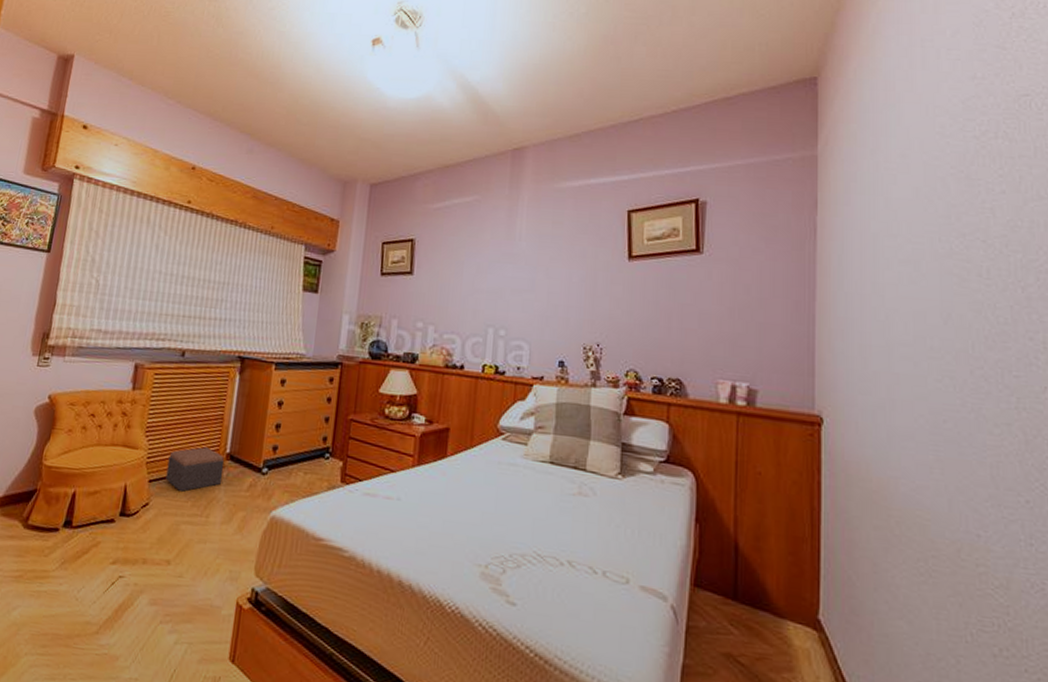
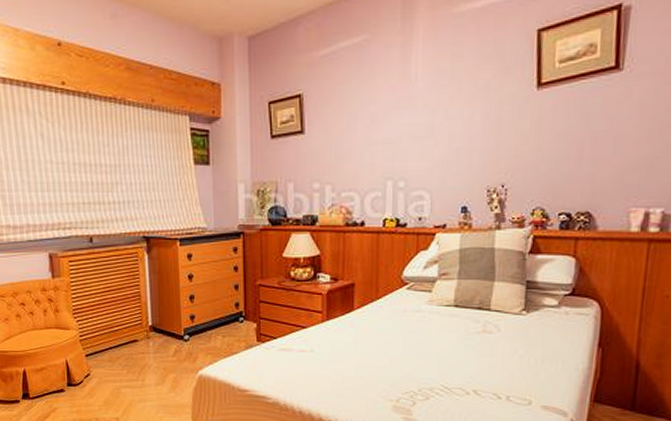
footstool: present [165,447,225,492] -> none [98,322,150,362]

